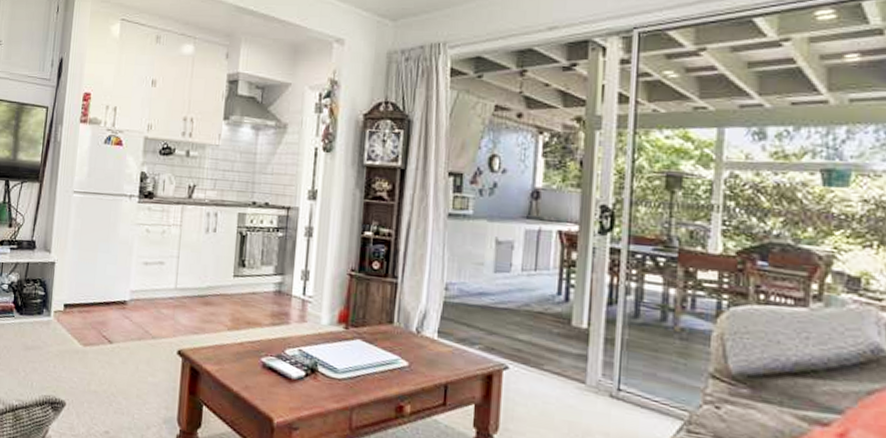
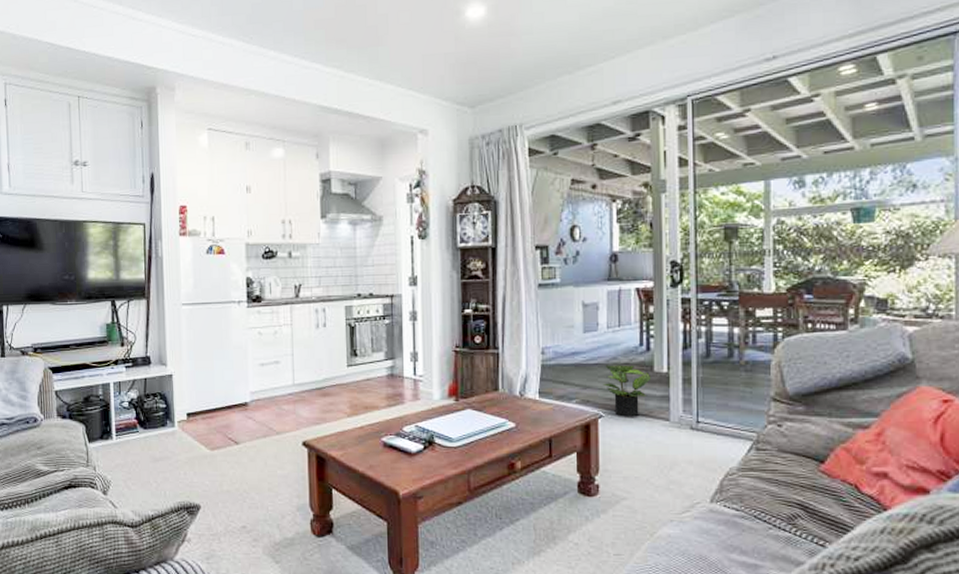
potted plant: none [511,311,569,374] -> present [602,365,652,417]

